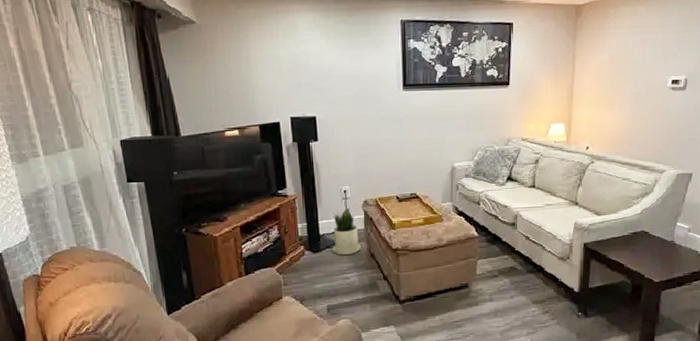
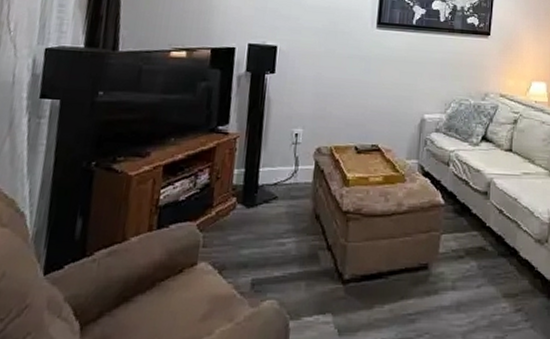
planter: present [332,208,361,256] -> none [270,155,305,215]

